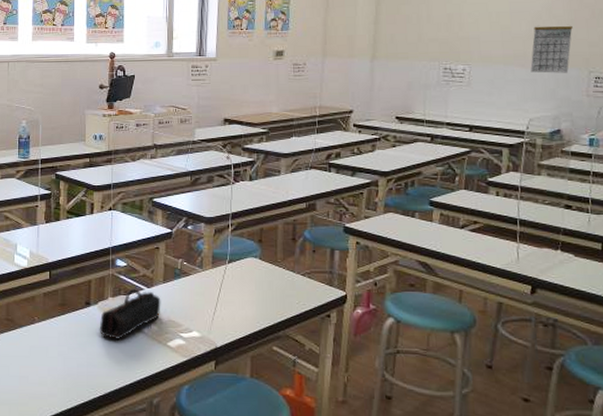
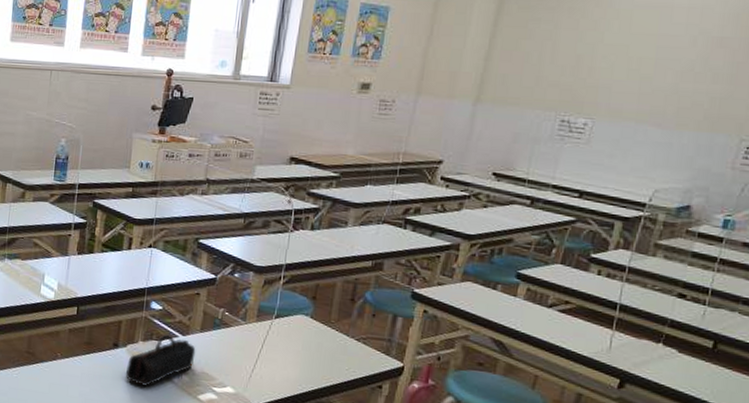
calendar: present [530,25,573,73] -> none [667,78,731,139]

